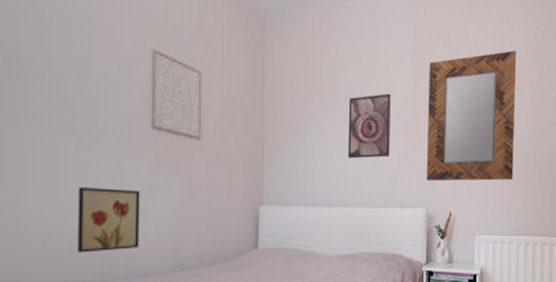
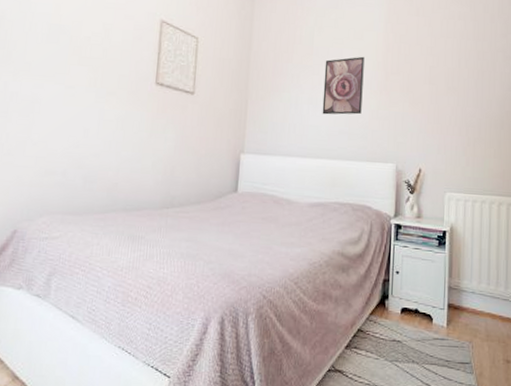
wall art: present [77,187,140,253] -> none [89,131,143,187]
home mirror: present [427,50,517,181] -> none [397,17,491,141]

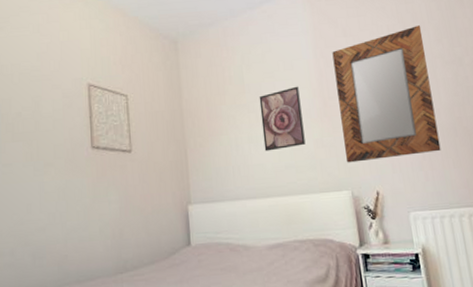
home mirror: none [397,17,491,141] -> present [332,25,441,163]

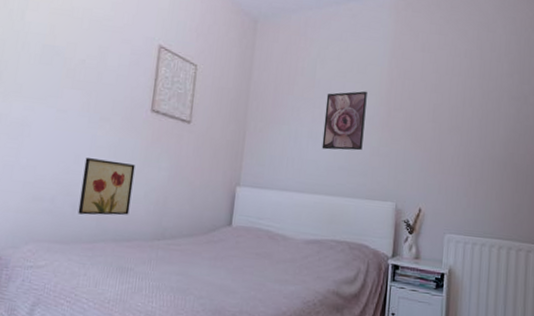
wall art: none [37,203,88,262] -> present [77,158,136,216]
home mirror: present [332,25,441,163] -> none [398,56,497,182]

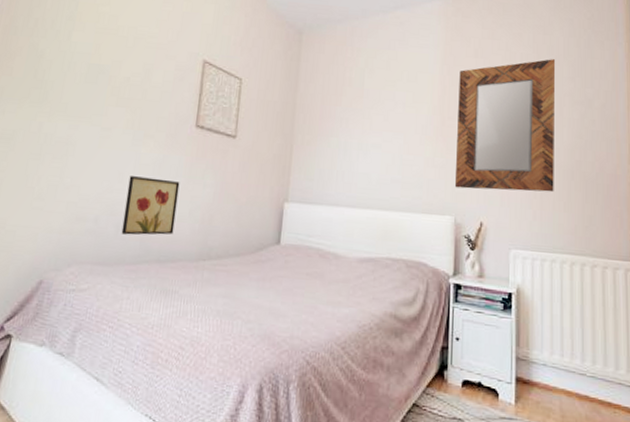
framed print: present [321,91,367,151] -> none [373,99,419,162]
home mirror: none [398,56,497,182] -> present [455,59,556,193]

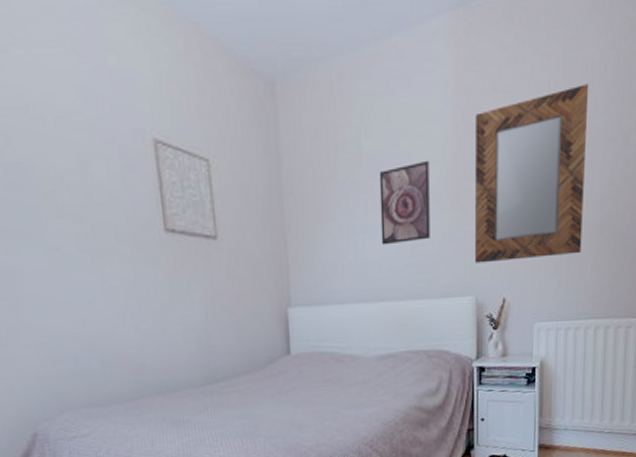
wall art: present [121,176,180,235] -> none [100,301,170,371]
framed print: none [373,99,419,162] -> present [379,160,430,245]

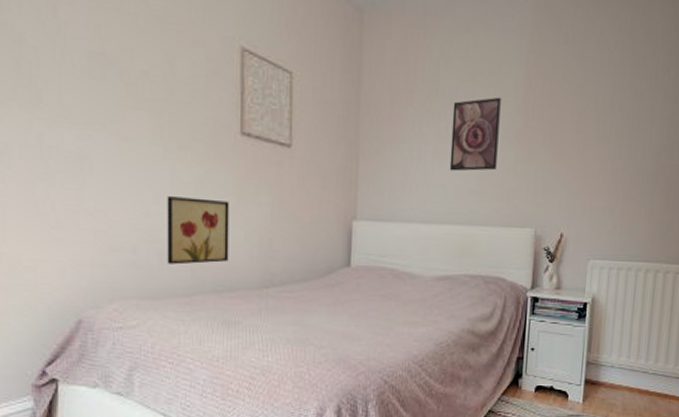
wall art: none [100,301,170,371] -> present [167,196,229,265]
home mirror: present [475,84,589,263] -> none [537,46,653,199]

